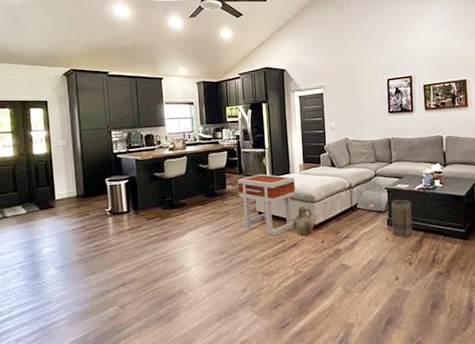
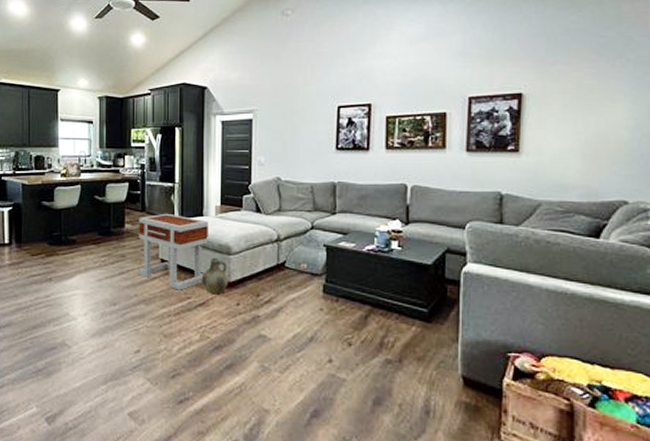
basket: present [391,199,413,238] -> none [329,261,357,311]

